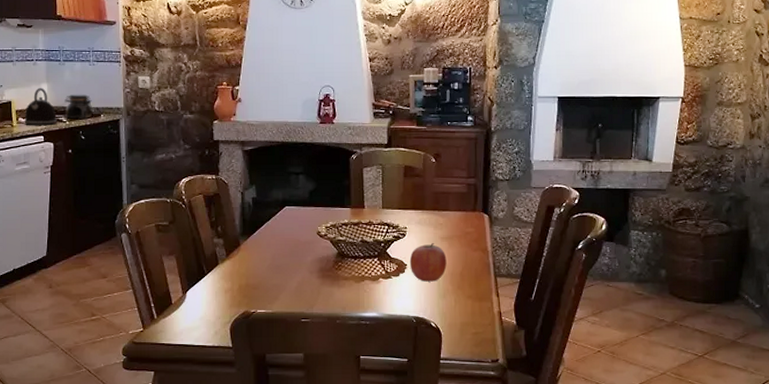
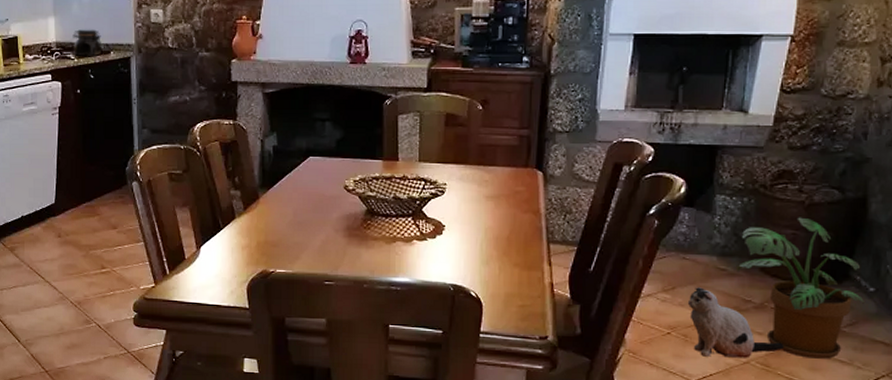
kettle: present [24,87,57,126] -> none [31,21,65,64]
fruit: present [409,243,447,282] -> none [448,202,492,246]
cat: none [613,310,693,370] -> present [687,287,785,358]
potted plant: none [651,247,752,367] -> present [736,217,864,359]

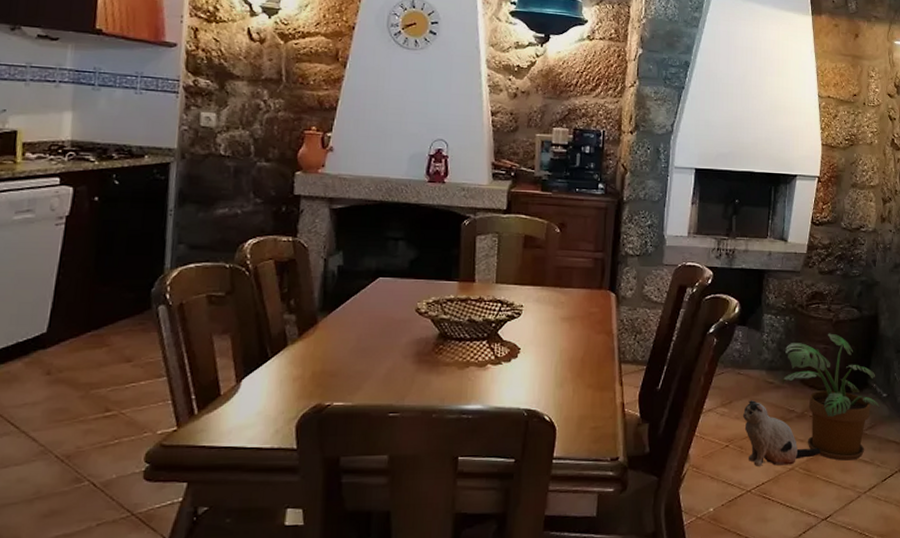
jar: present [72,28,103,57] -> none [94,127,135,161]

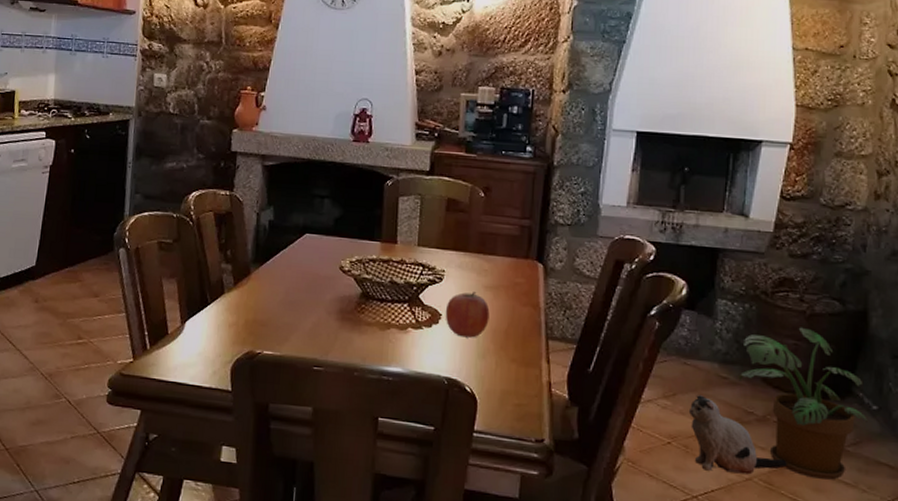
fruit: none [523,324,567,369] -> present [445,292,490,338]

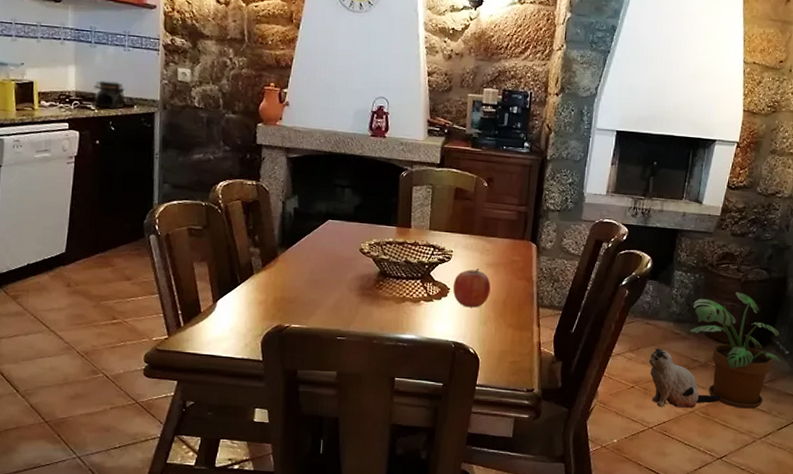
jar: none [71,87,102,117] -> present [94,80,126,110]

